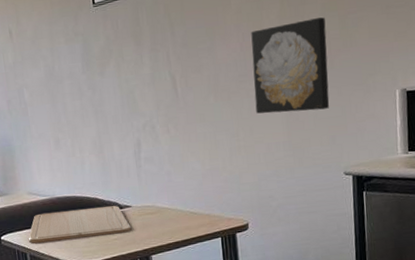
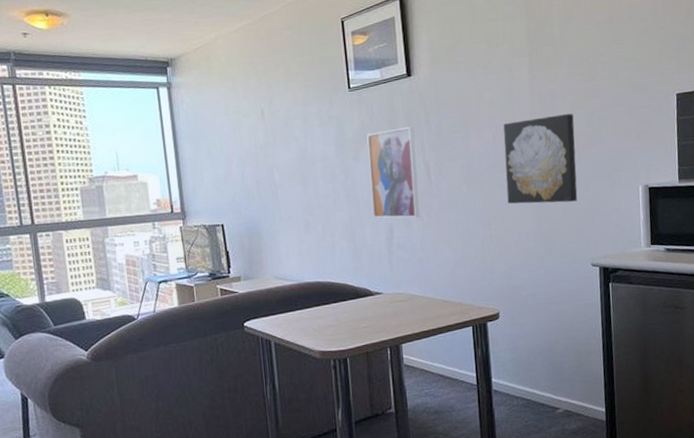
chopping board: present [28,205,132,244] -> none [273,292,382,331]
wall art: none [112,39,167,133] -> present [367,126,420,219]

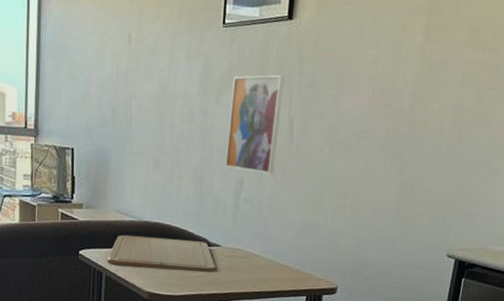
chopping board: none [273,292,382,331] -> present [106,234,216,272]
wall art: present [503,114,578,204] -> none [370,86,463,185]

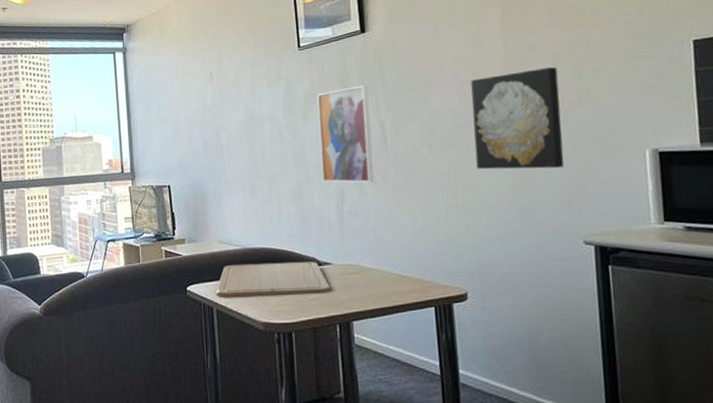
wall art: none [370,86,463,185] -> present [471,67,564,170]

